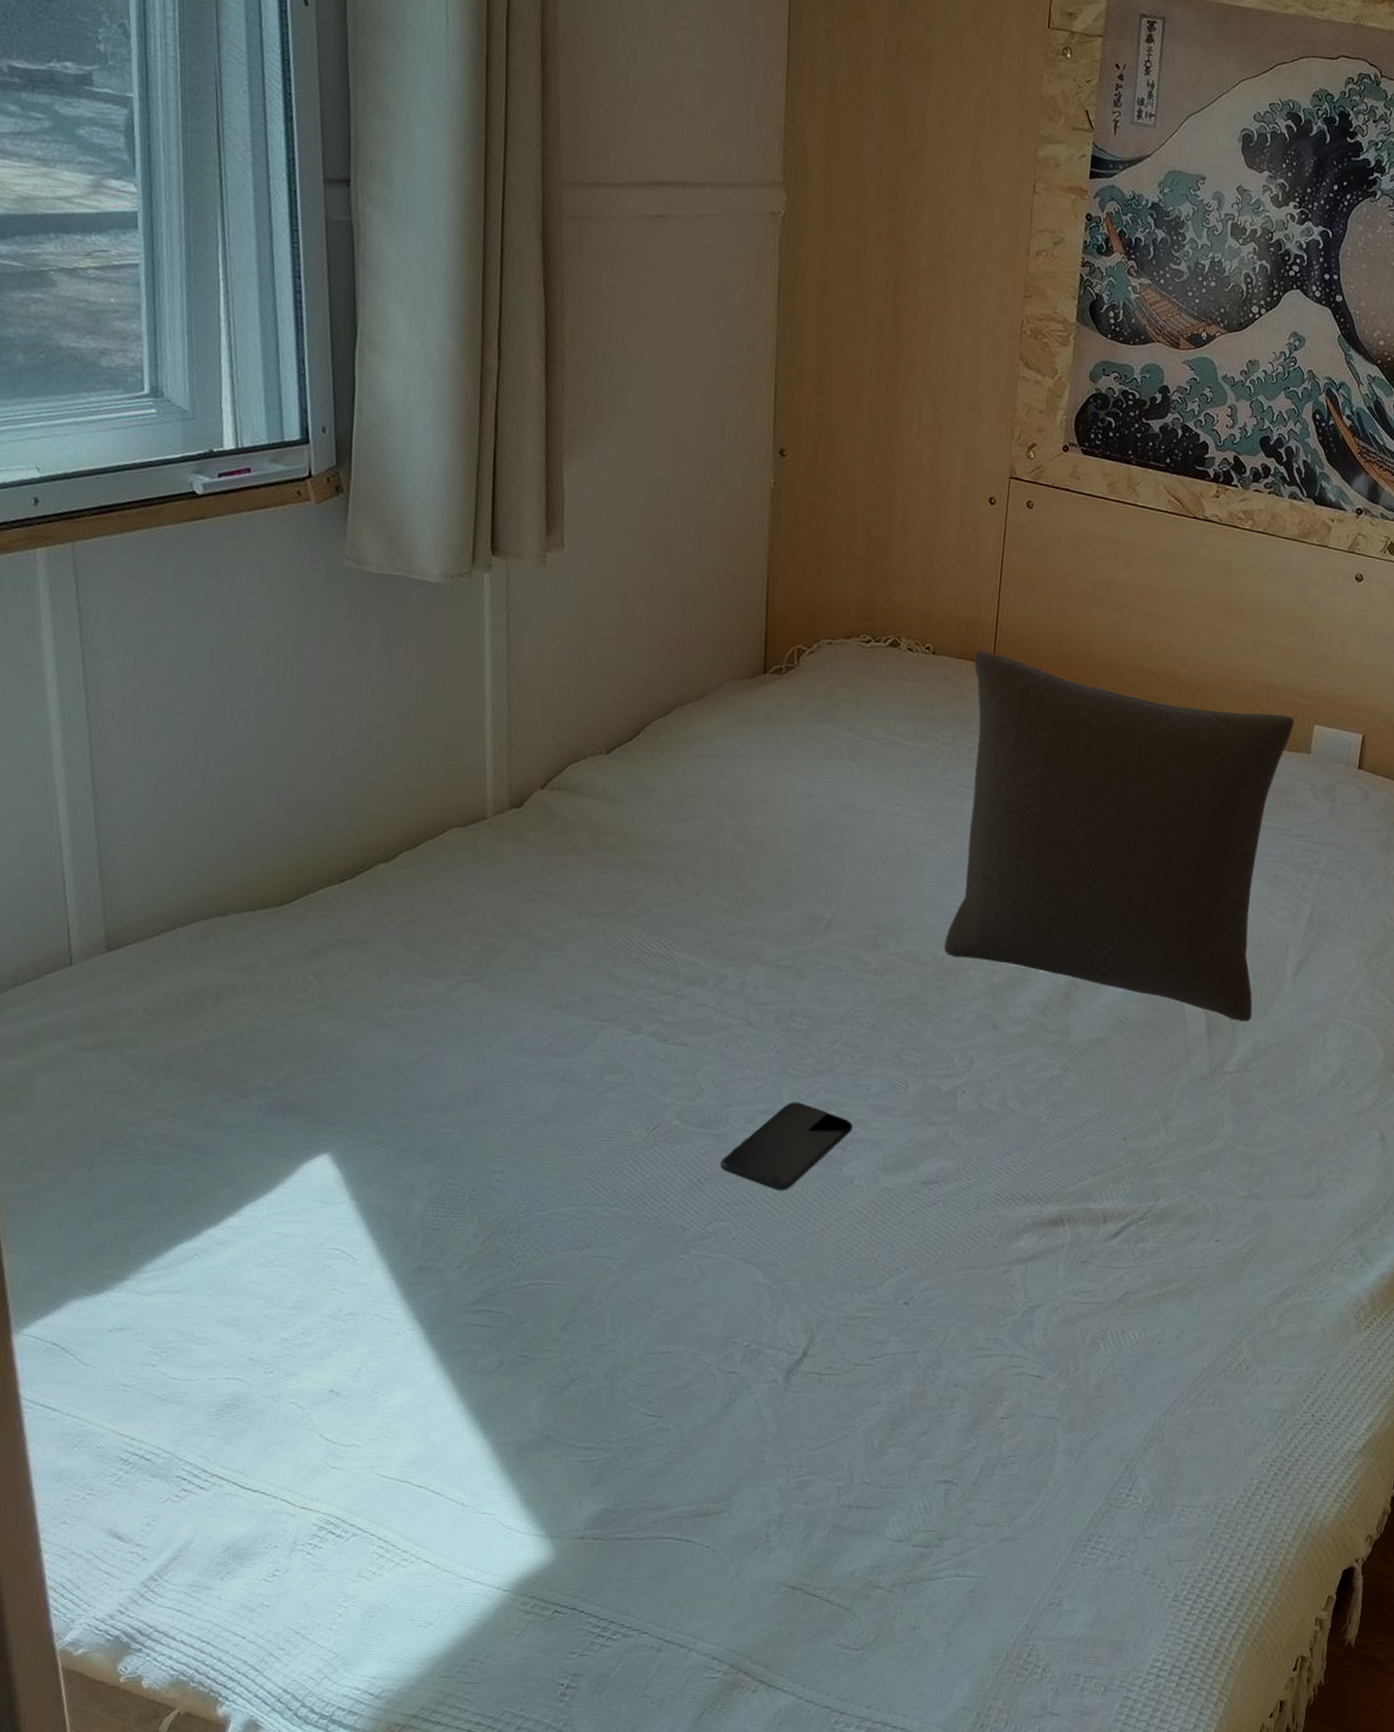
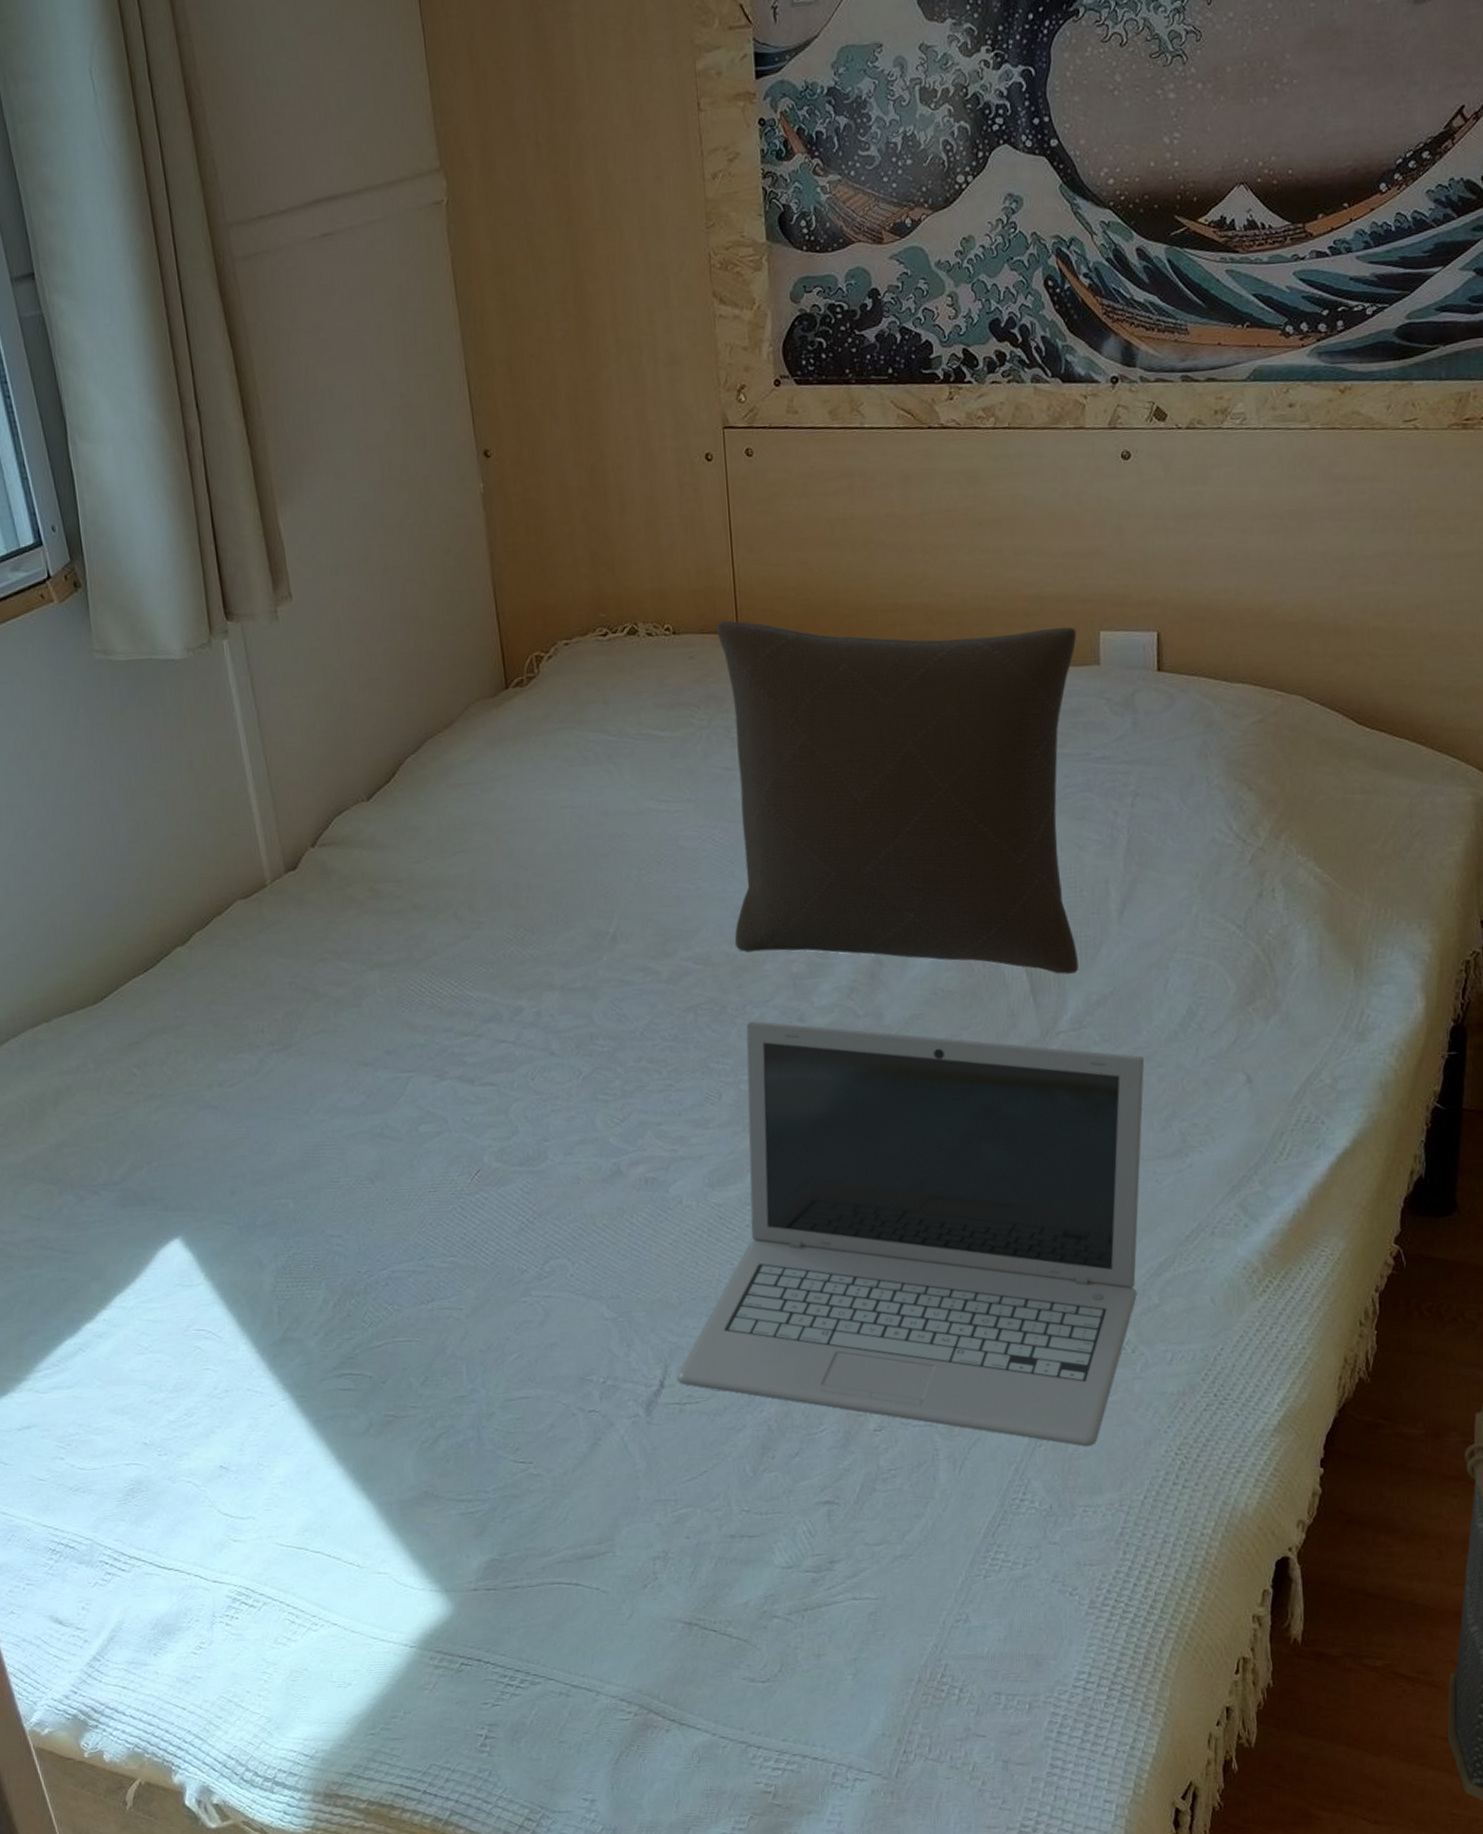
smartphone: present [719,1102,853,1191] -> none [545,1127,672,1221]
laptop: none [820,1020,1297,1451] -> present [676,1020,1145,1446]

